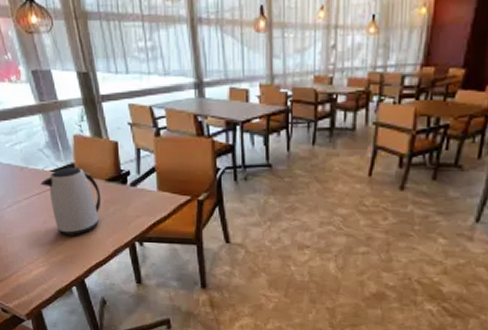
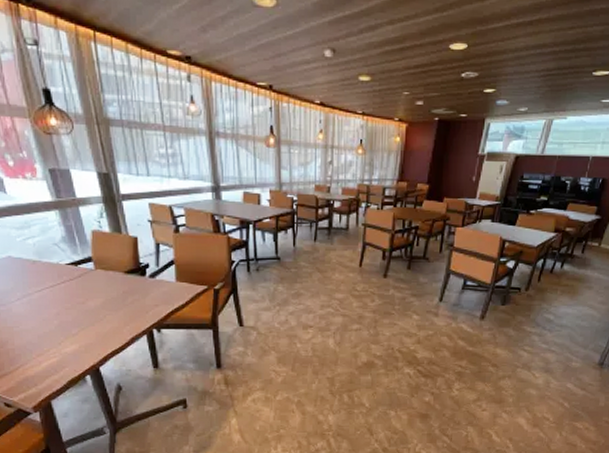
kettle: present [40,167,102,236] -> none [54,261,119,326]

